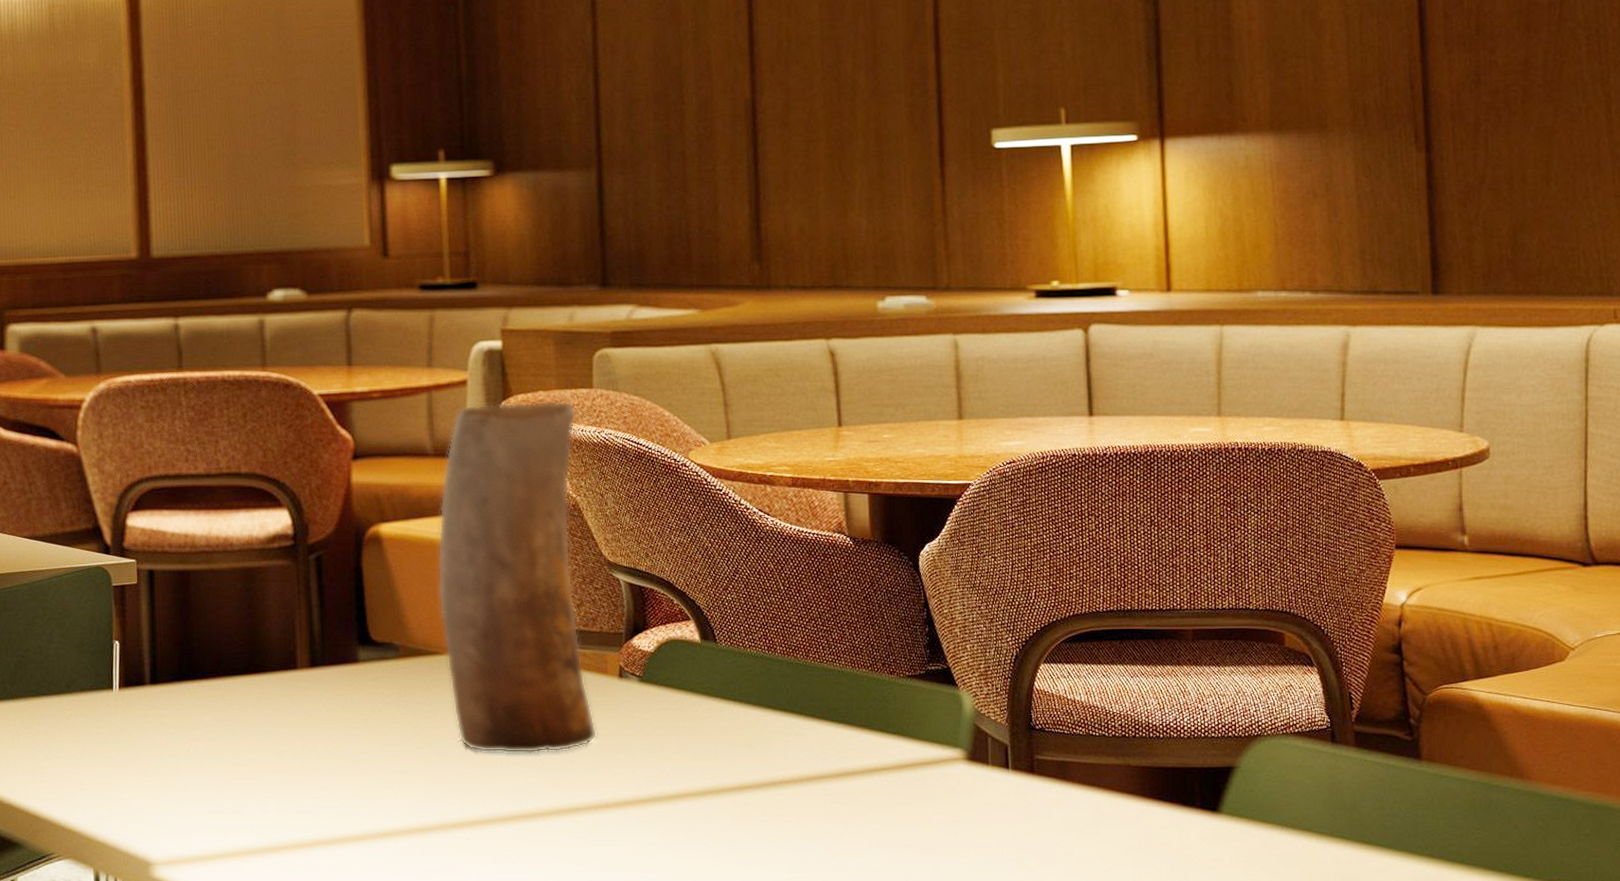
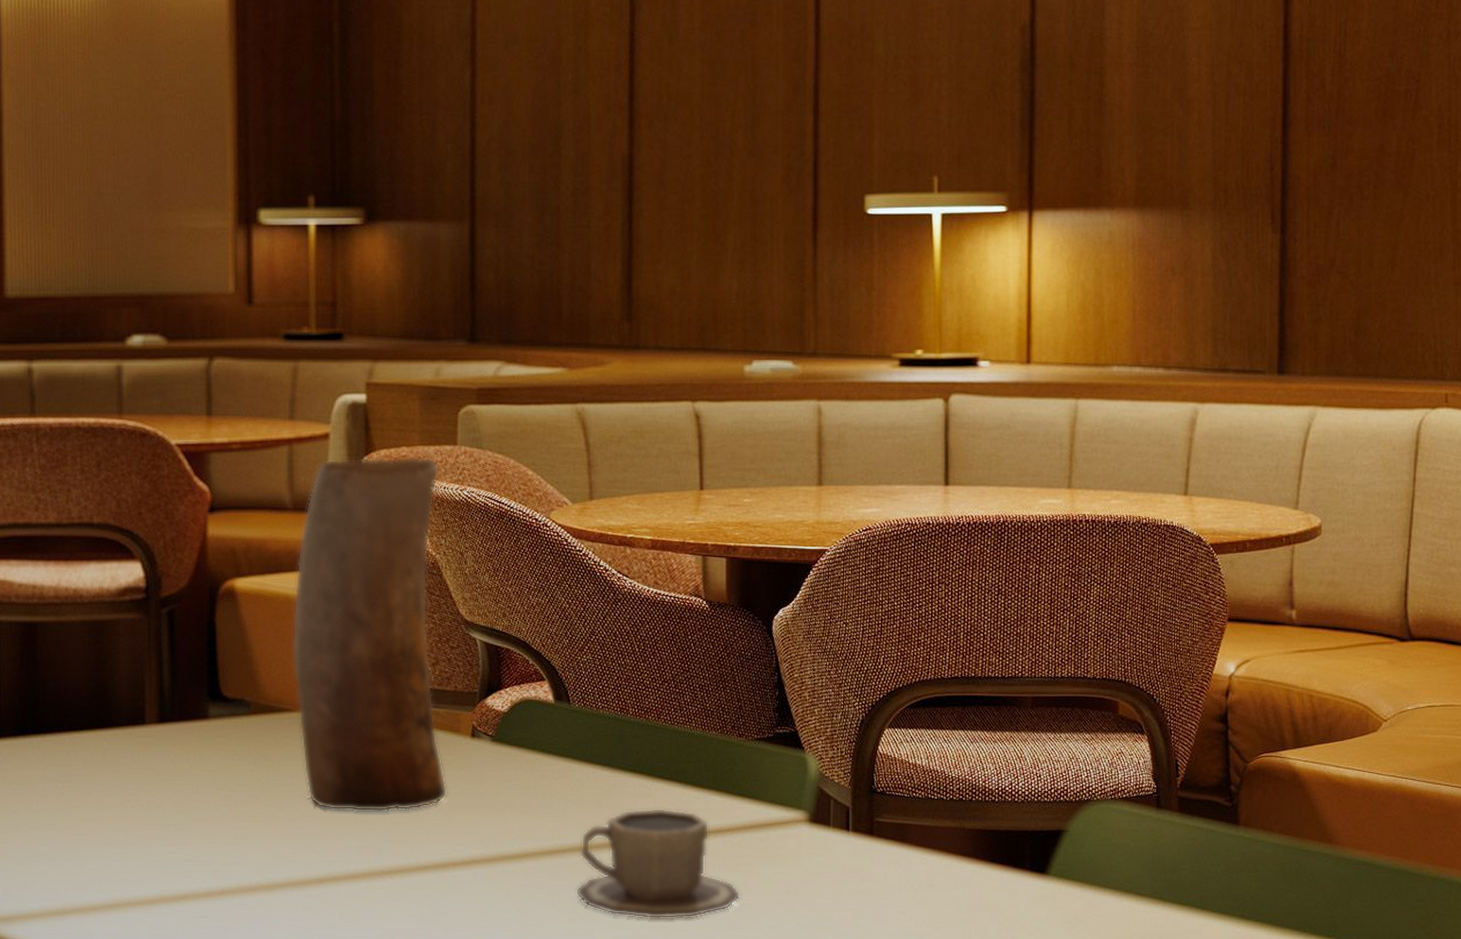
cup: none [731,747,900,861] -> present [576,808,741,919]

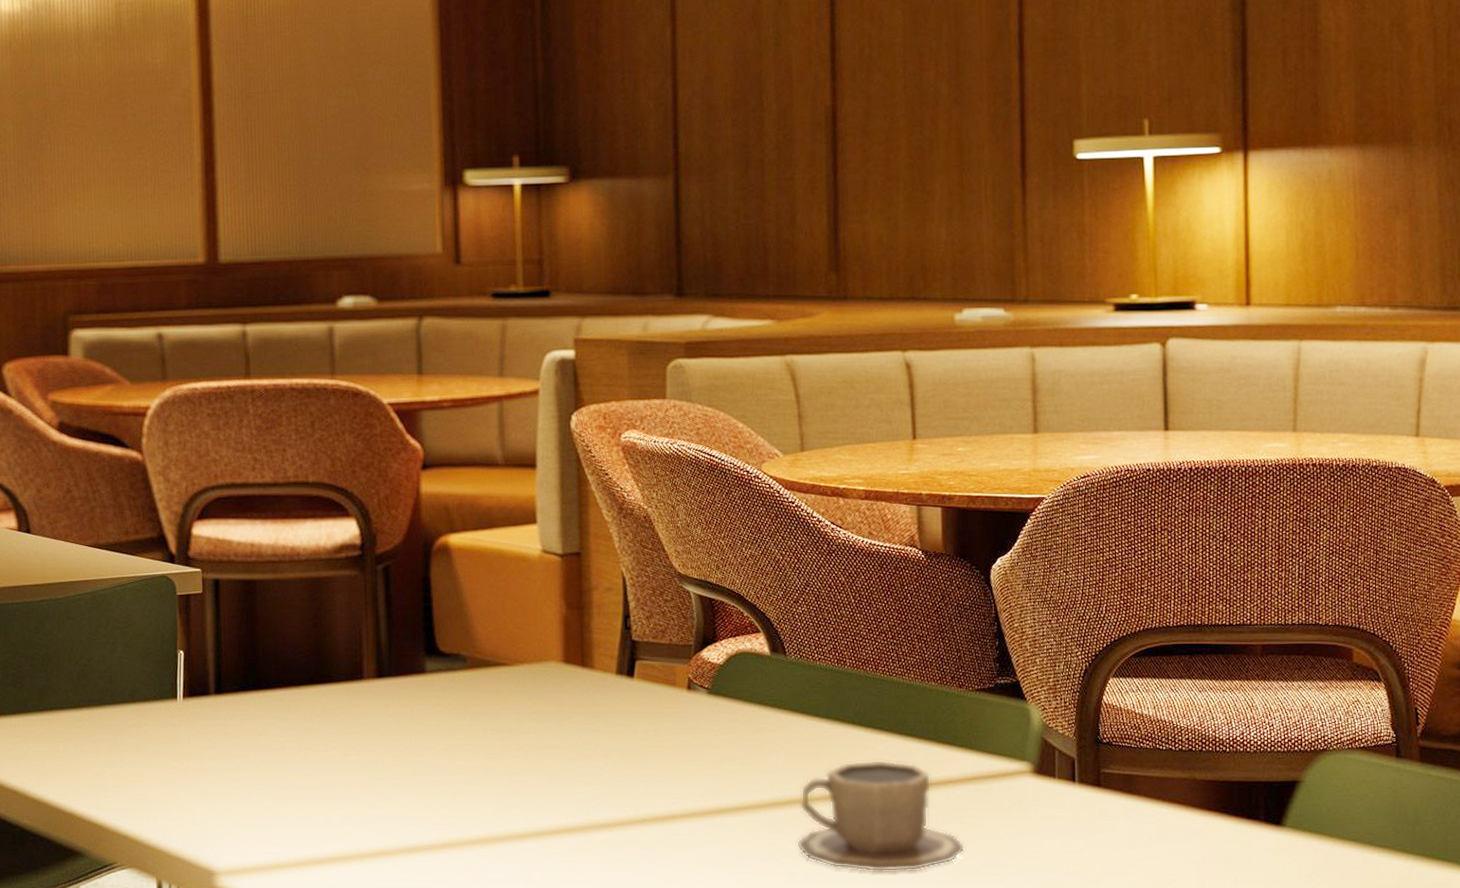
vase: present [292,457,448,812] -> none [506,411,665,765]

